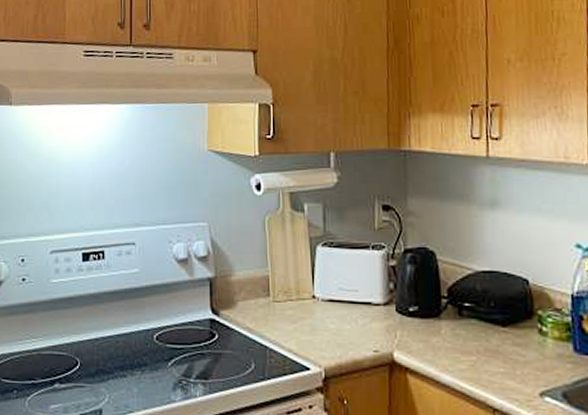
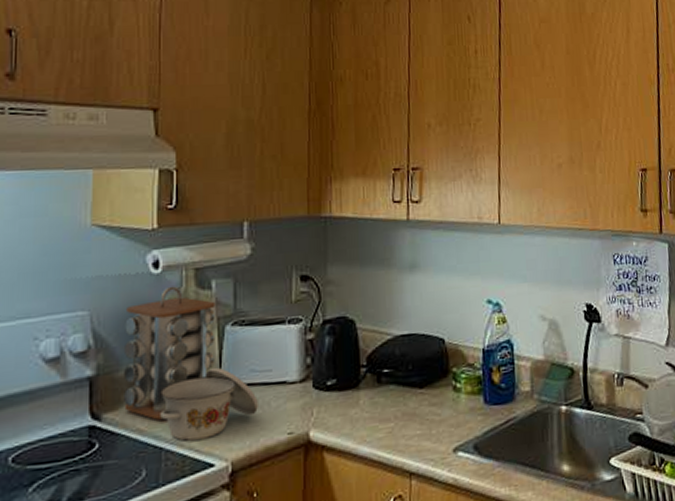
spice rack: none [235,207,308,322] -> present [124,286,216,420]
cooking pot: none [264,282,348,344] -> present [160,367,260,441]

